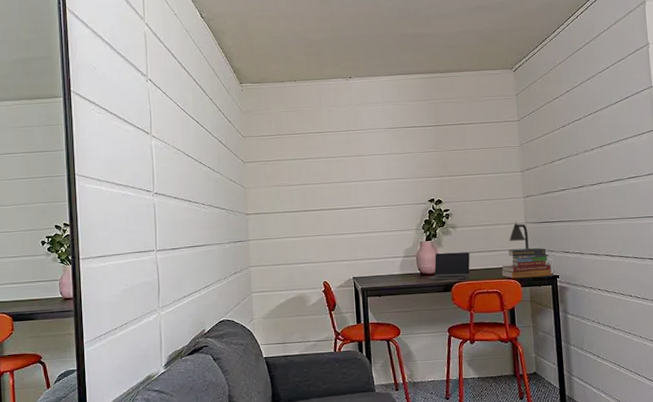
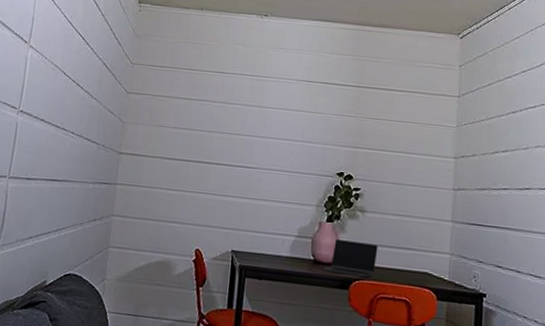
books: present [501,248,551,278] -> none [414,250,477,293]
desk lamp: present [509,220,529,250] -> none [429,216,454,255]

